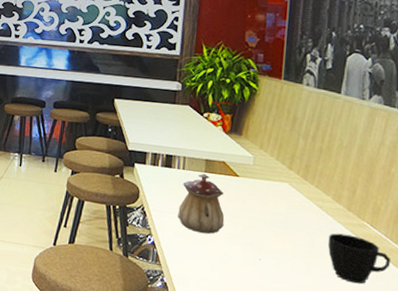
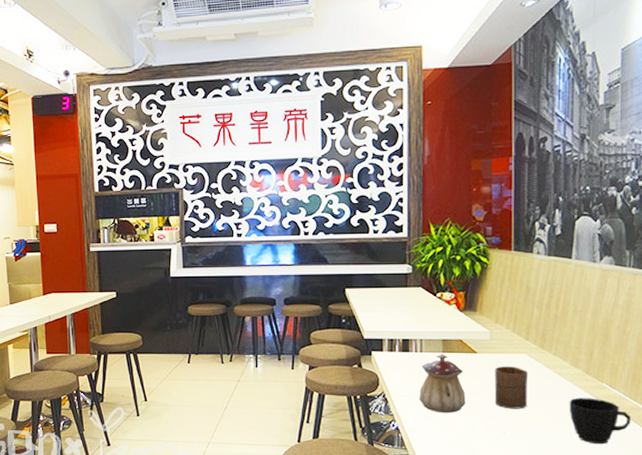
cup: none [253,192,290,238] -> present [494,366,529,409]

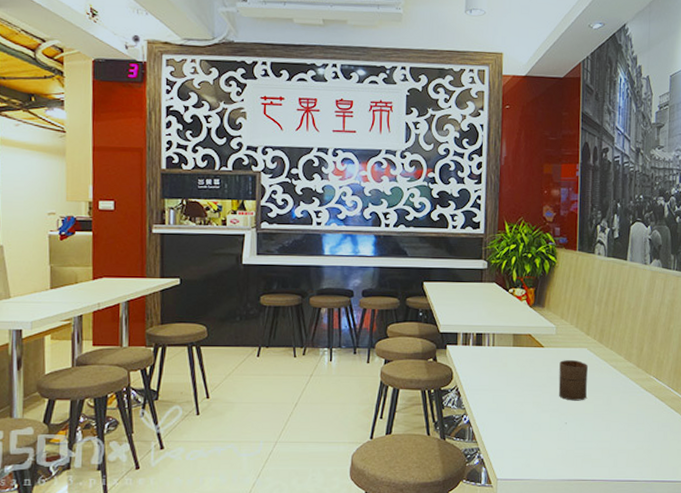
teapot: present [419,354,466,414] -> none [490,348,533,406]
cup: present [569,397,631,445] -> none [622,389,673,433]

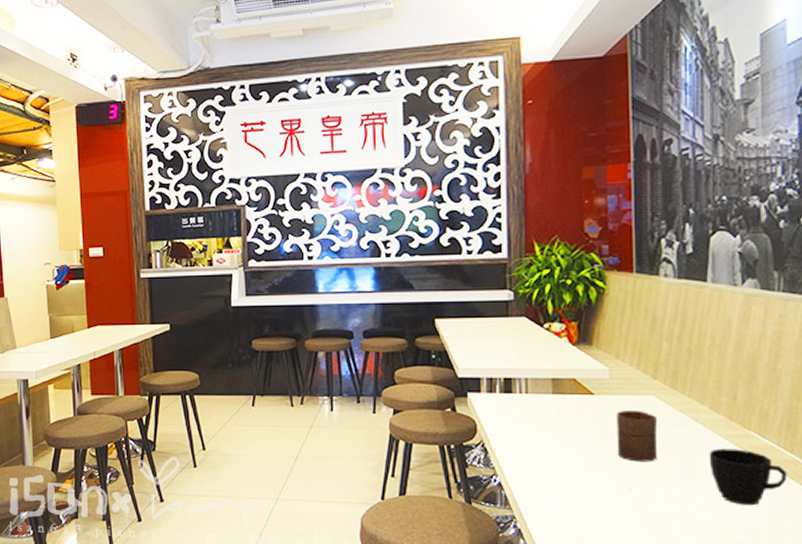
cup: none [622,389,673,433] -> present [709,448,786,506]

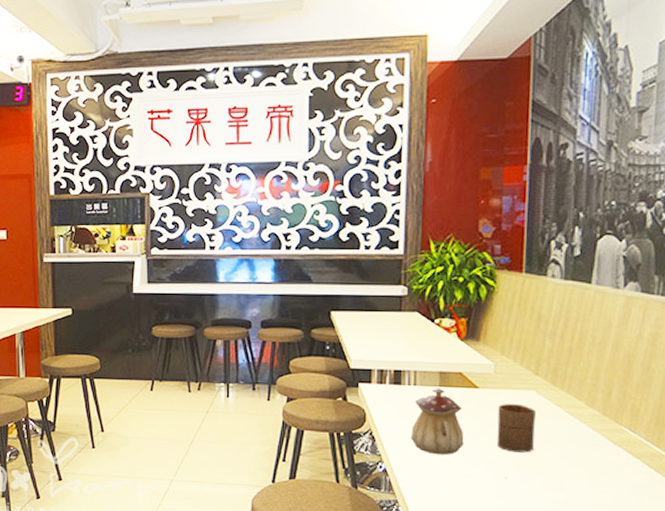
teapot: none [526,395,582,467] -> present [411,388,464,455]
cup: present [709,448,786,506] -> none [581,441,652,495]

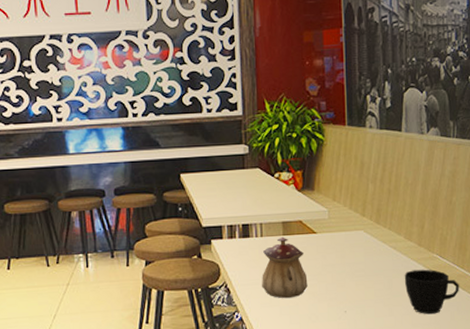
cup: present [496,404,537,453] -> none [334,244,366,288]
cup: none [581,441,652,495] -> present [404,269,459,315]

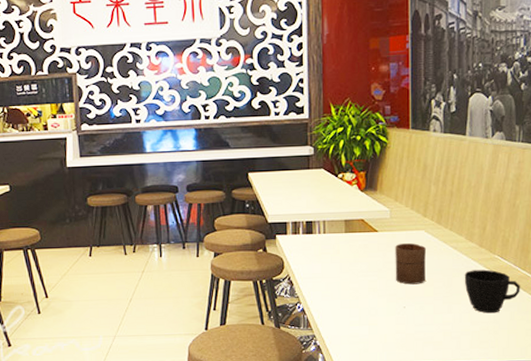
teapot: present [262,237,308,299] -> none [324,234,368,293]
cup: none [334,244,366,288] -> present [395,243,427,285]

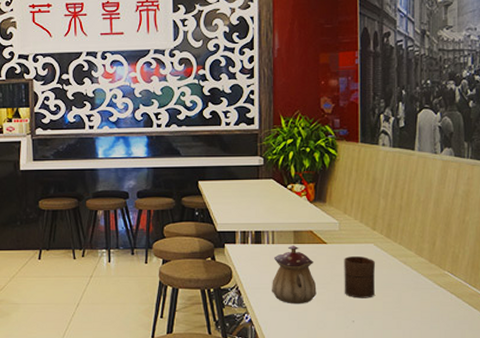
teapot: none [324,234,368,293] -> present [272,245,317,304]
cup: present [464,269,520,314] -> none [414,285,471,331]

